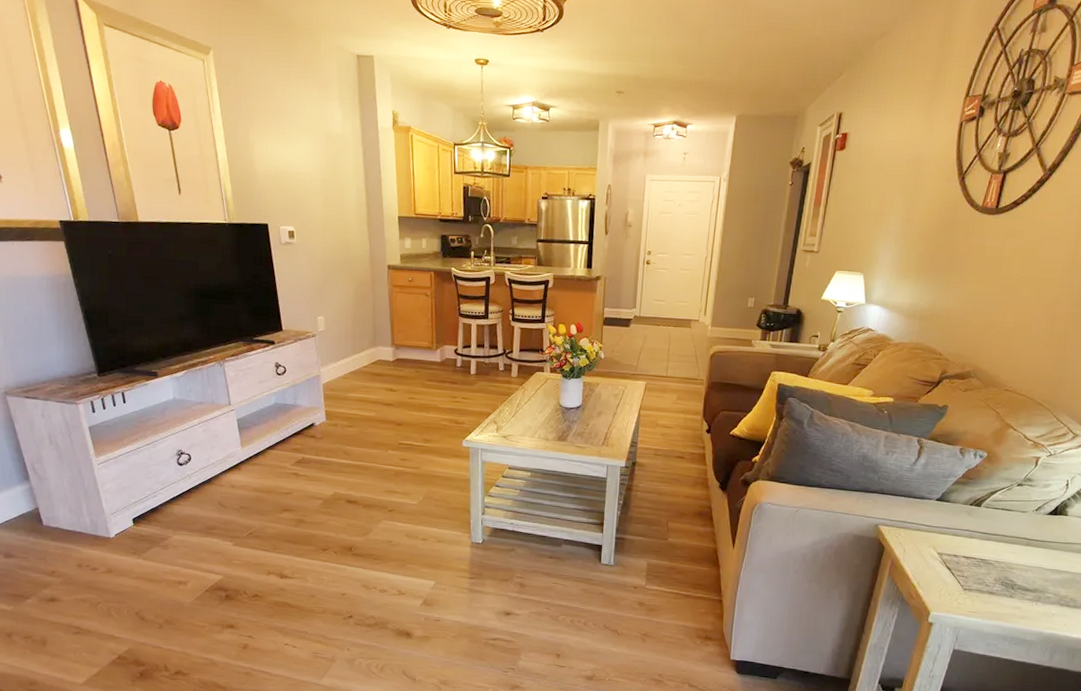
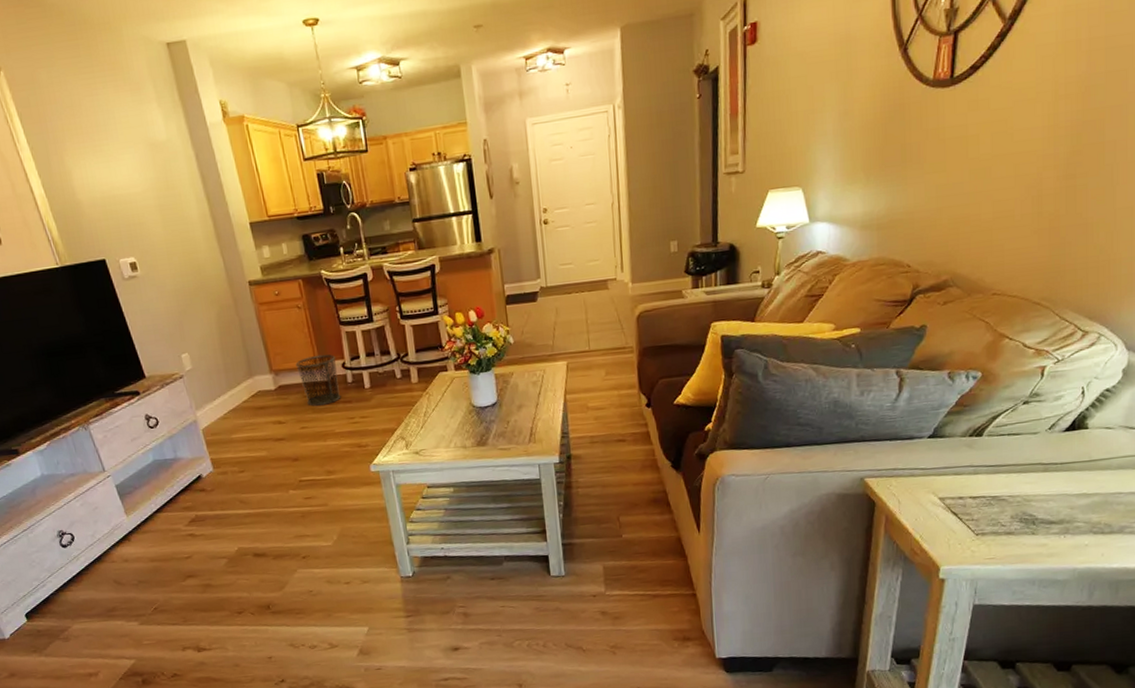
waste bin: none [415,338,451,382] -> present [295,354,341,406]

